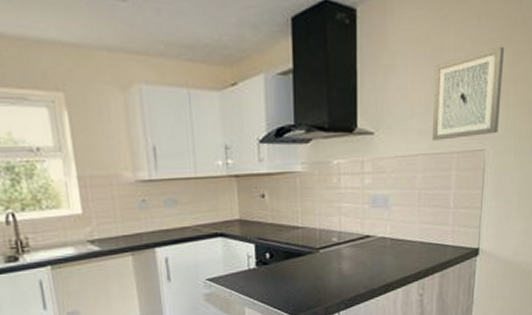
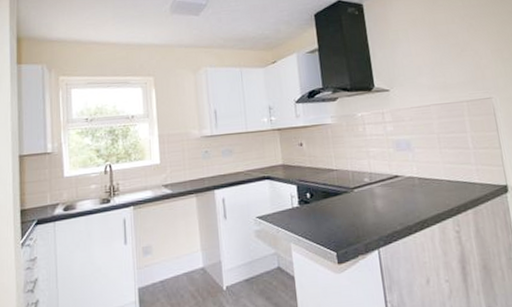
wall art: present [431,46,504,141] -> none [432,18,501,93]

